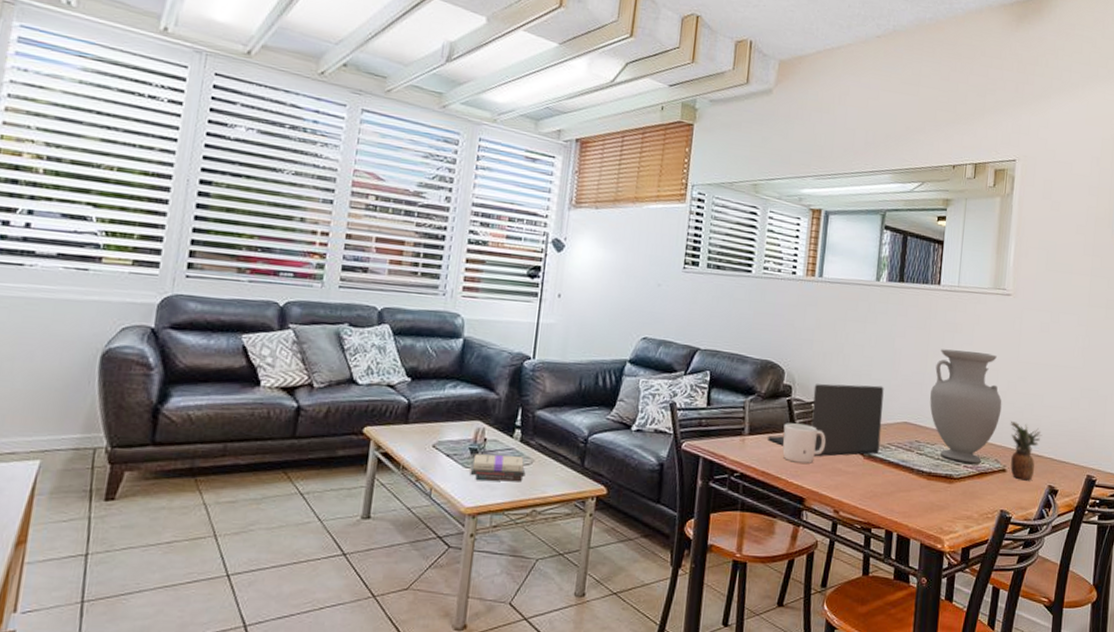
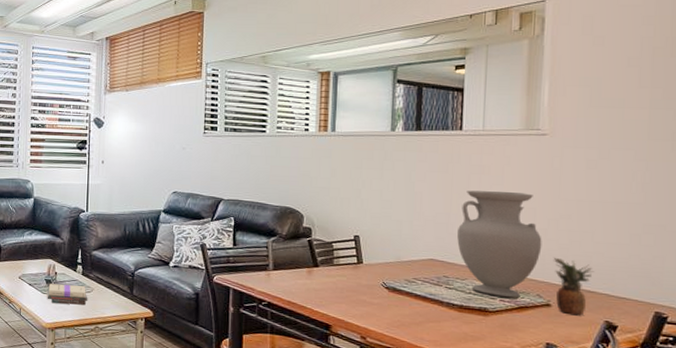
laptop: present [768,383,884,457] -> none [291,225,406,290]
mug: present [782,423,826,464] -> none [305,260,348,295]

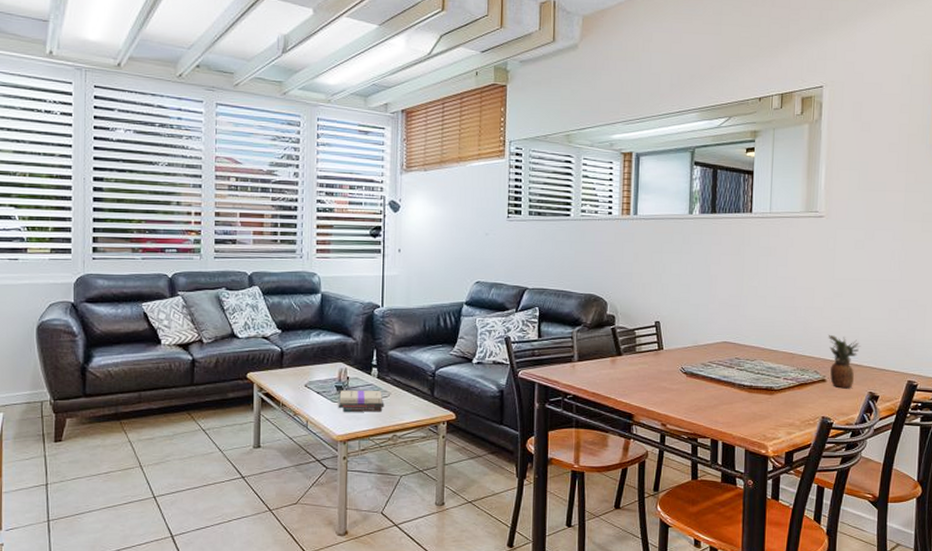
vase: present [457,190,542,300] -> none [747,272,819,377]

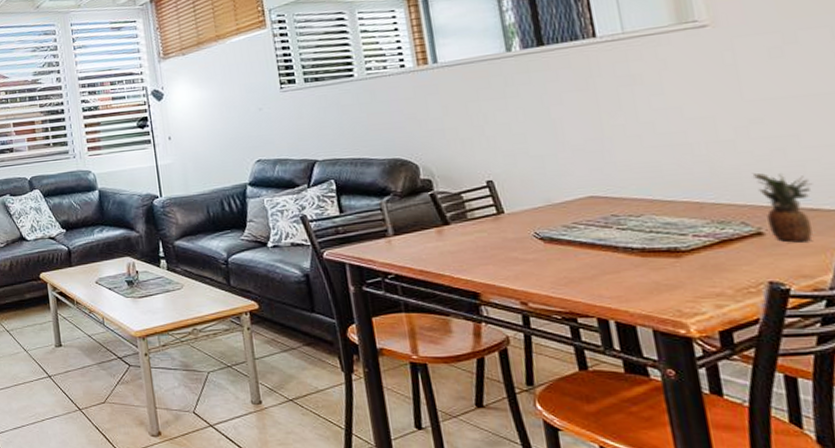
books: present [337,390,385,412] -> none [129,282,179,307]

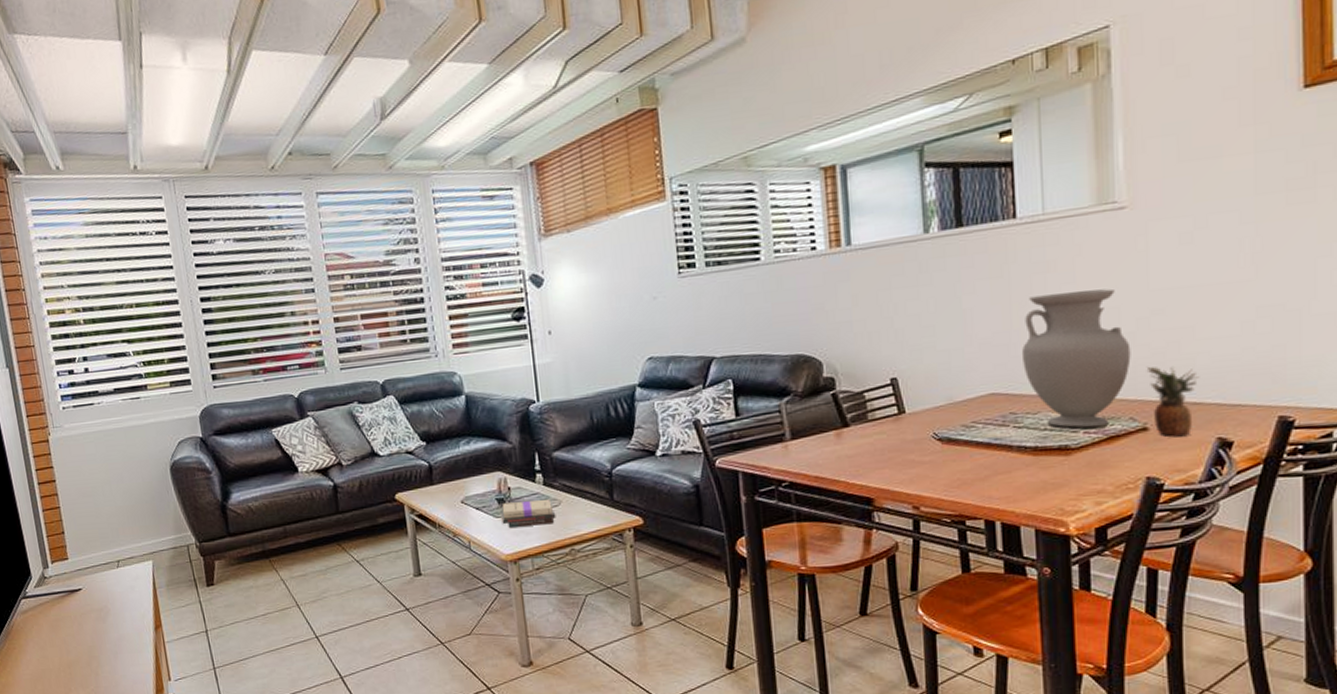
books: none [129,282,179,307] -> present [499,498,556,527]
vase: none [616,99,734,234] -> present [1022,288,1131,431]

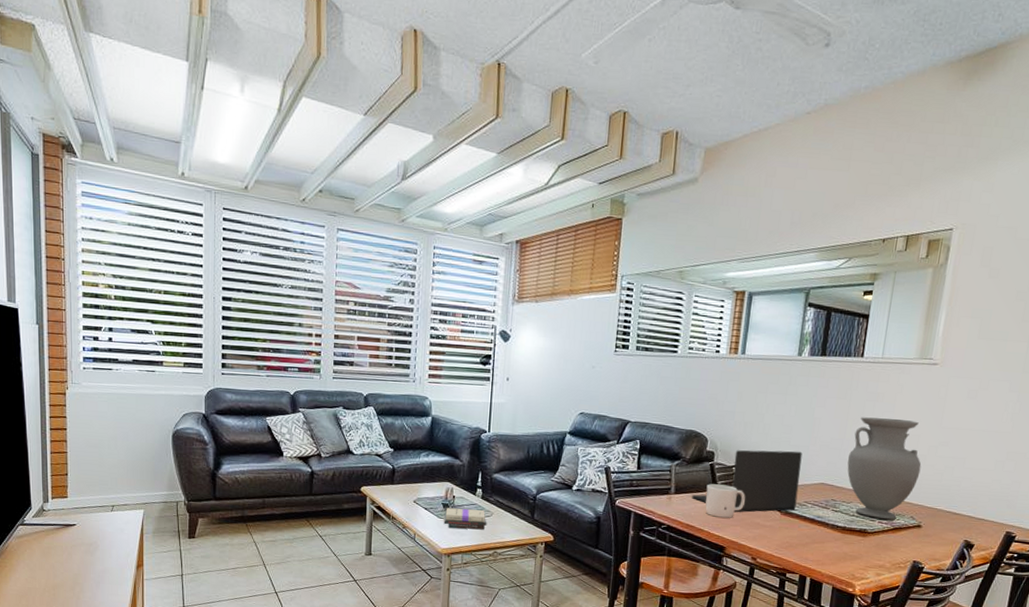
laptop: none [815,356,962,451] -> present [692,450,803,513]
mug: none [832,417,889,462] -> present [705,484,746,518]
fruit: present [1146,366,1200,437] -> none [926,481,962,536]

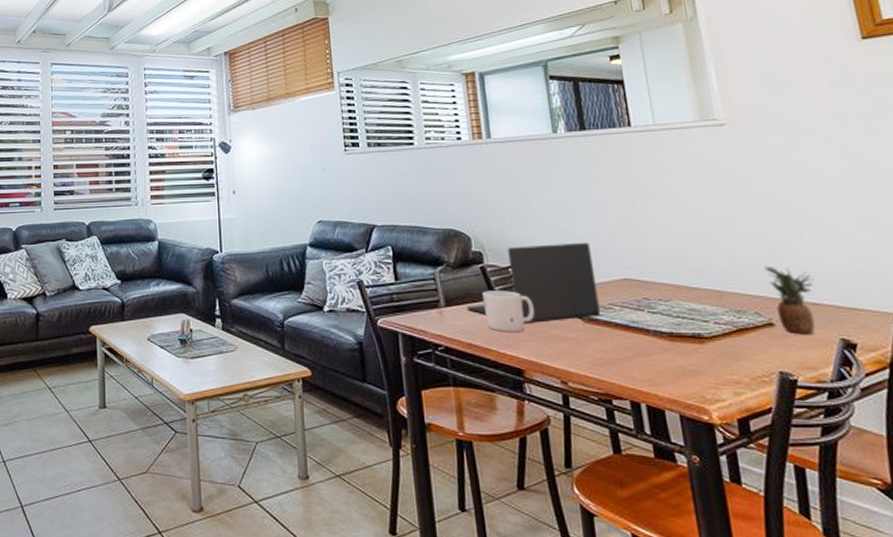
books: present [443,508,487,530] -> none [181,343,232,368]
vase: present [847,417,922,521] -> none [647,193,749,320]
fruit: none [926,481,962,536] -> present [763,265,815,335]

